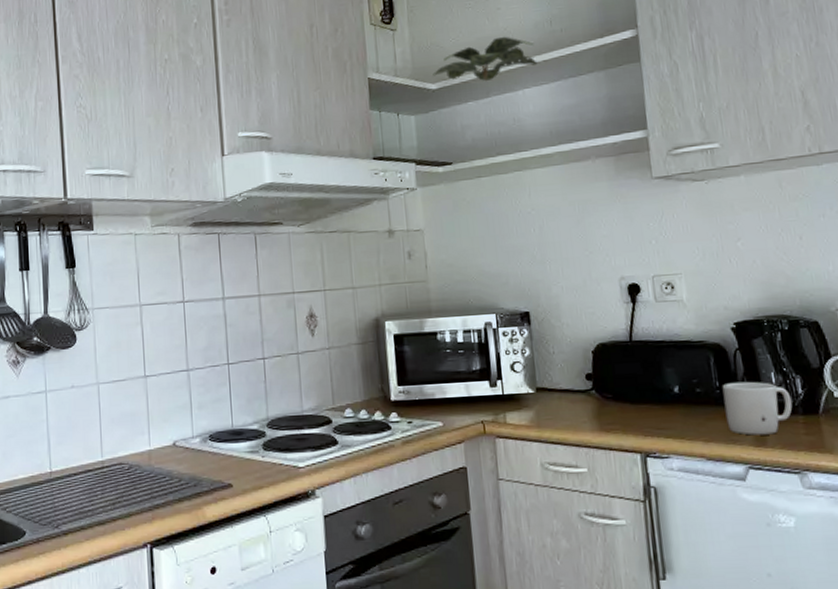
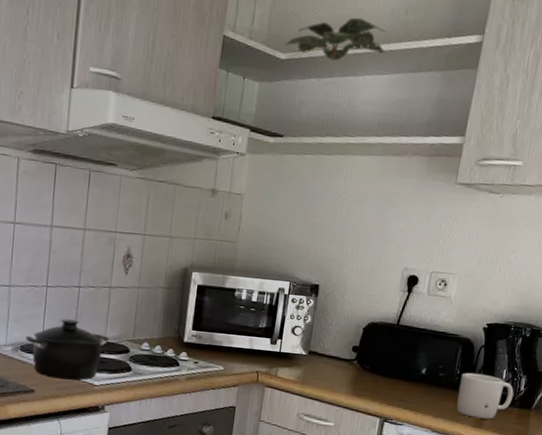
saucepan: none [214,396,306,467] -> present [26,319,109,380]

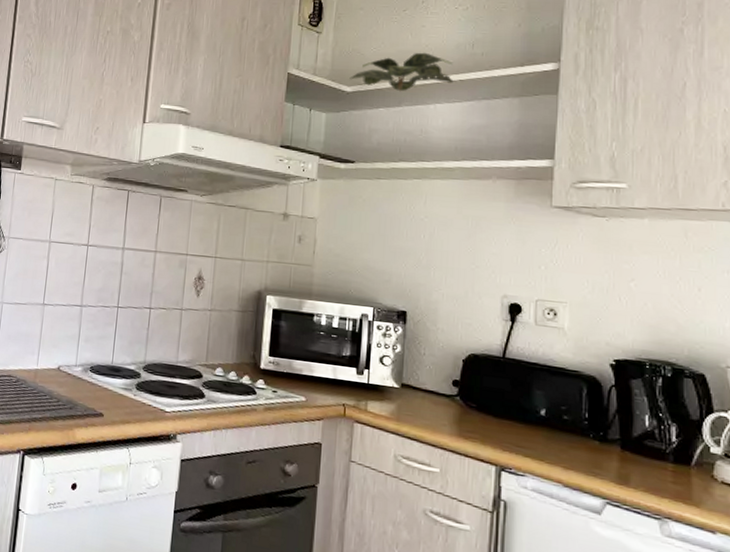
saucepan: present [26,319,109,380] -> none [96,340,181,405]
mug: present [456,372,514,420] -> none [590,416,663,476]

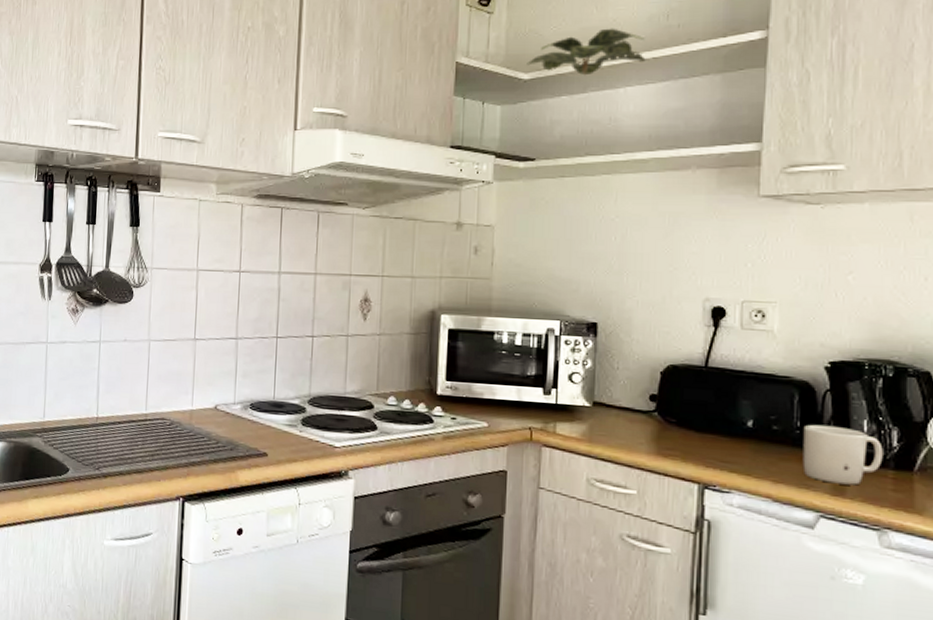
mug: none [590,416,663,476] -> present [802,424,883,486]

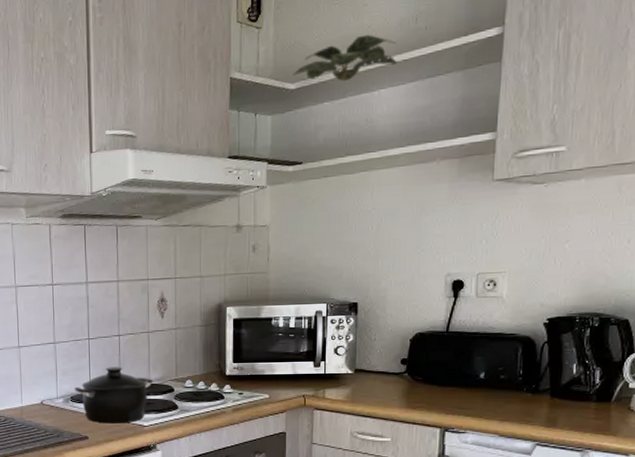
saucepan: none [256,372,349,441] -> present [75,367,153,424]
mug: present [802,424,883,486] -> none [523,371,588,418]

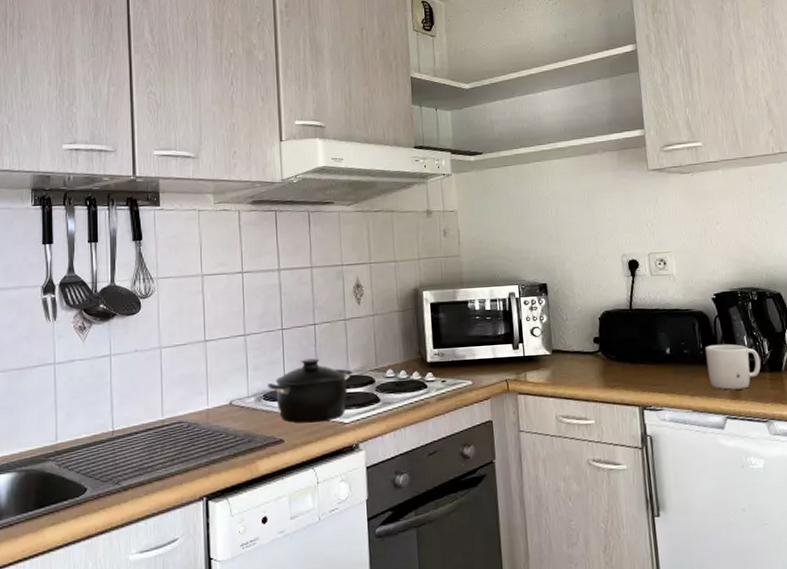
plant: present [293,34,397,82] -> none [466,45,555,84]
mug: none [523,371,588,418] -> present [705,344,761,390]

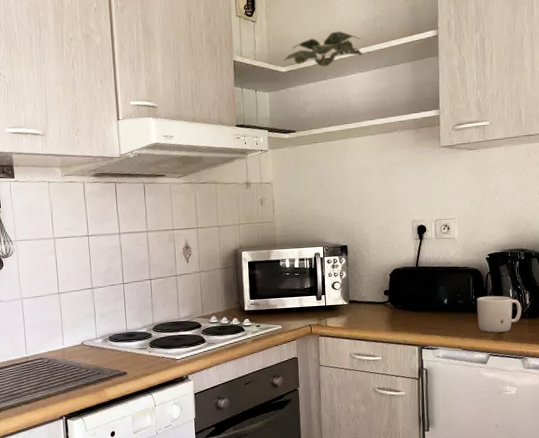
saucepan: present [268,358,352,423] -> none [112,307,182,359]
plant: none [466,45,555,84] -> present [283,31,363,68]

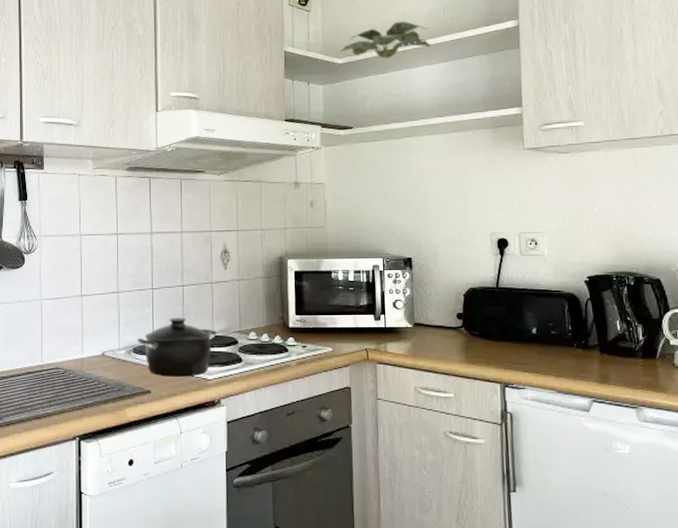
saucepan: none [112,307,182,359] -> present [137,318,217,377]
mug: present [476,295,522,333] -> none [574,327,634,374]

